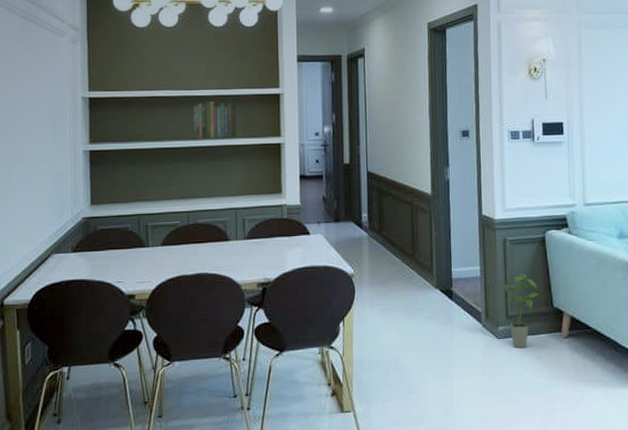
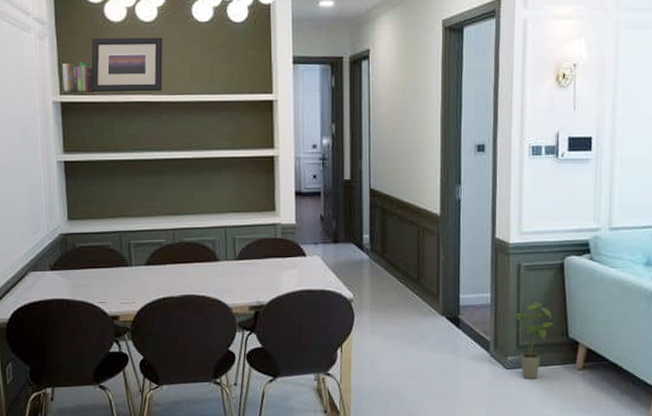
books: none [92,62,119,90] -> present [62,62,94,93]
picture frame: none [117,40,182,89] -> present [91,37,163,92]
books: present [193,100,236,139] -> none [177,107,225,150]

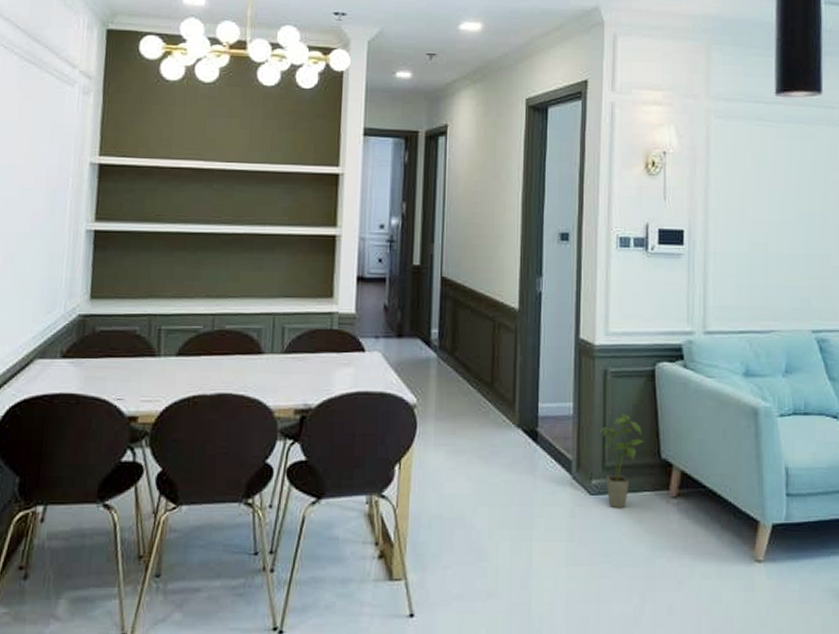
books: present [62,62,94,93] -> none [103,121,140,155]
picture frame: present [91,37,163,92] -> none [135,97,222,158]

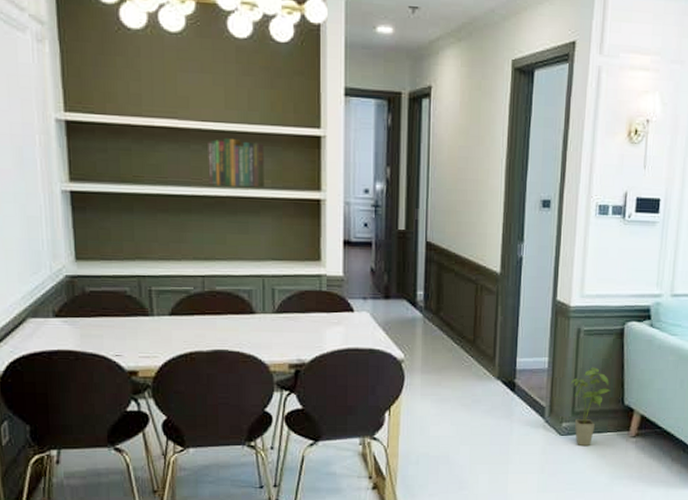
books: none [227,177,283,225] -> present [208,137,264,188]

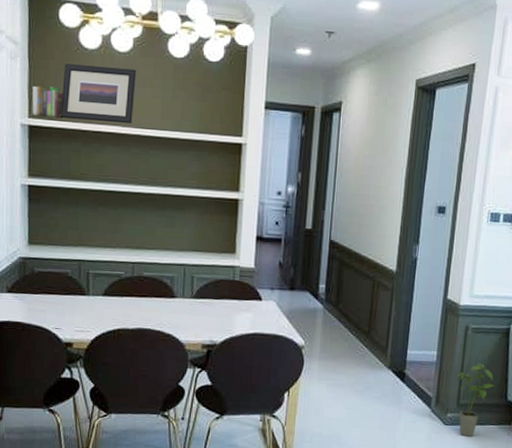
books: none [67,73,106,112] -> present [32,85,63,119]
picture frame: none [103,47,192,117] -> present [60,64,136,124]
books: present [208,137,264,188] -> none [143,143,192,188]

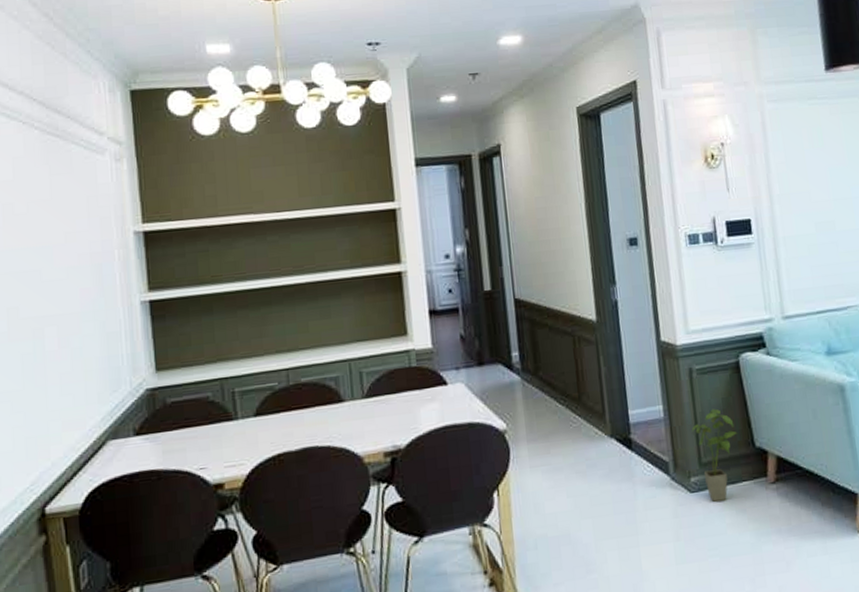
books: present [32,85,63,119] -> none [144,183,183,220]
picture frame: present [60,64,136,124] -> none [179,148,266,216]

